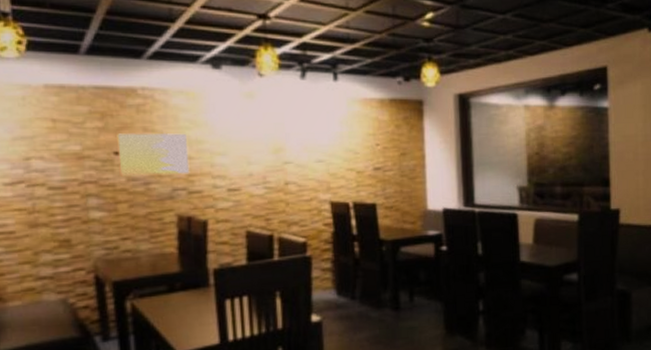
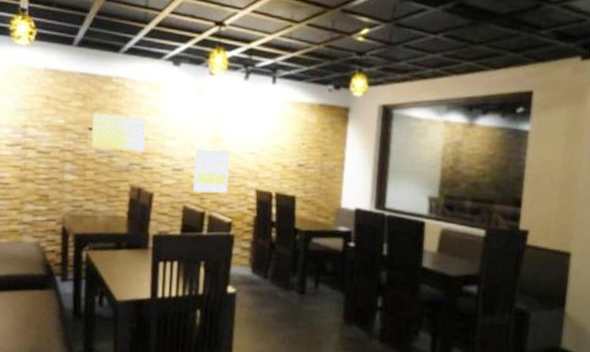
wall art: none [252,161,298,213] -> present [193,148,230,193]

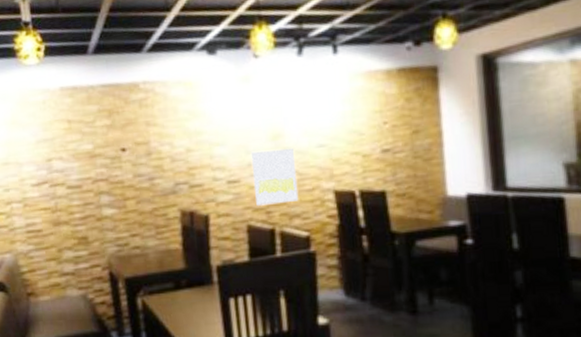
wall art: present [91,113,147,152] -> none [123,125,191,173]

